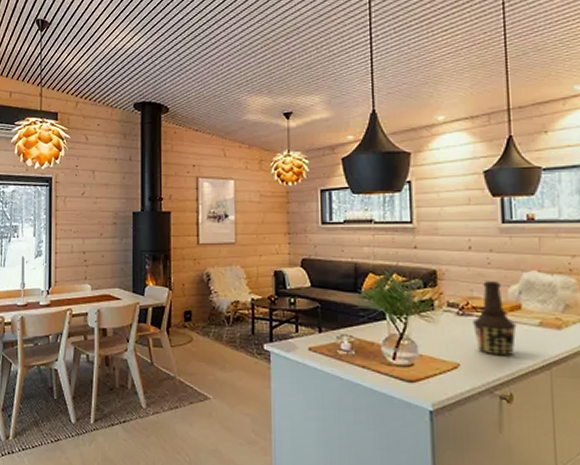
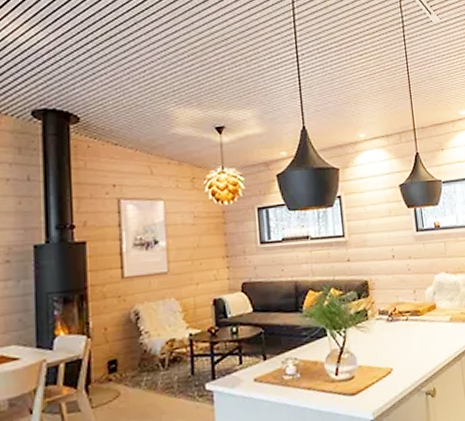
bottle: present [473,281,517,356] -> none [400,285,434,355]

